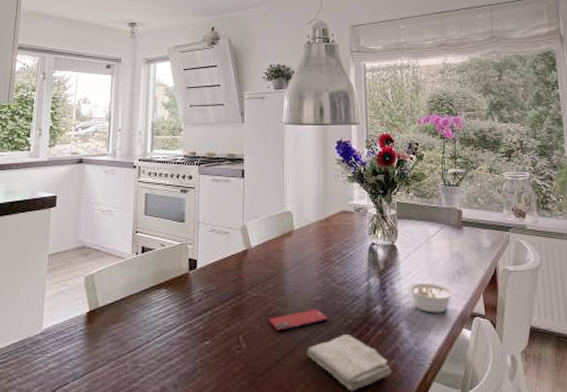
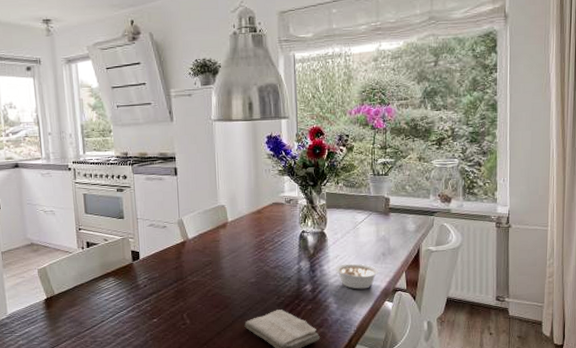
smartphone: present [268,308,329,331] -> none [209,289,263,309]

